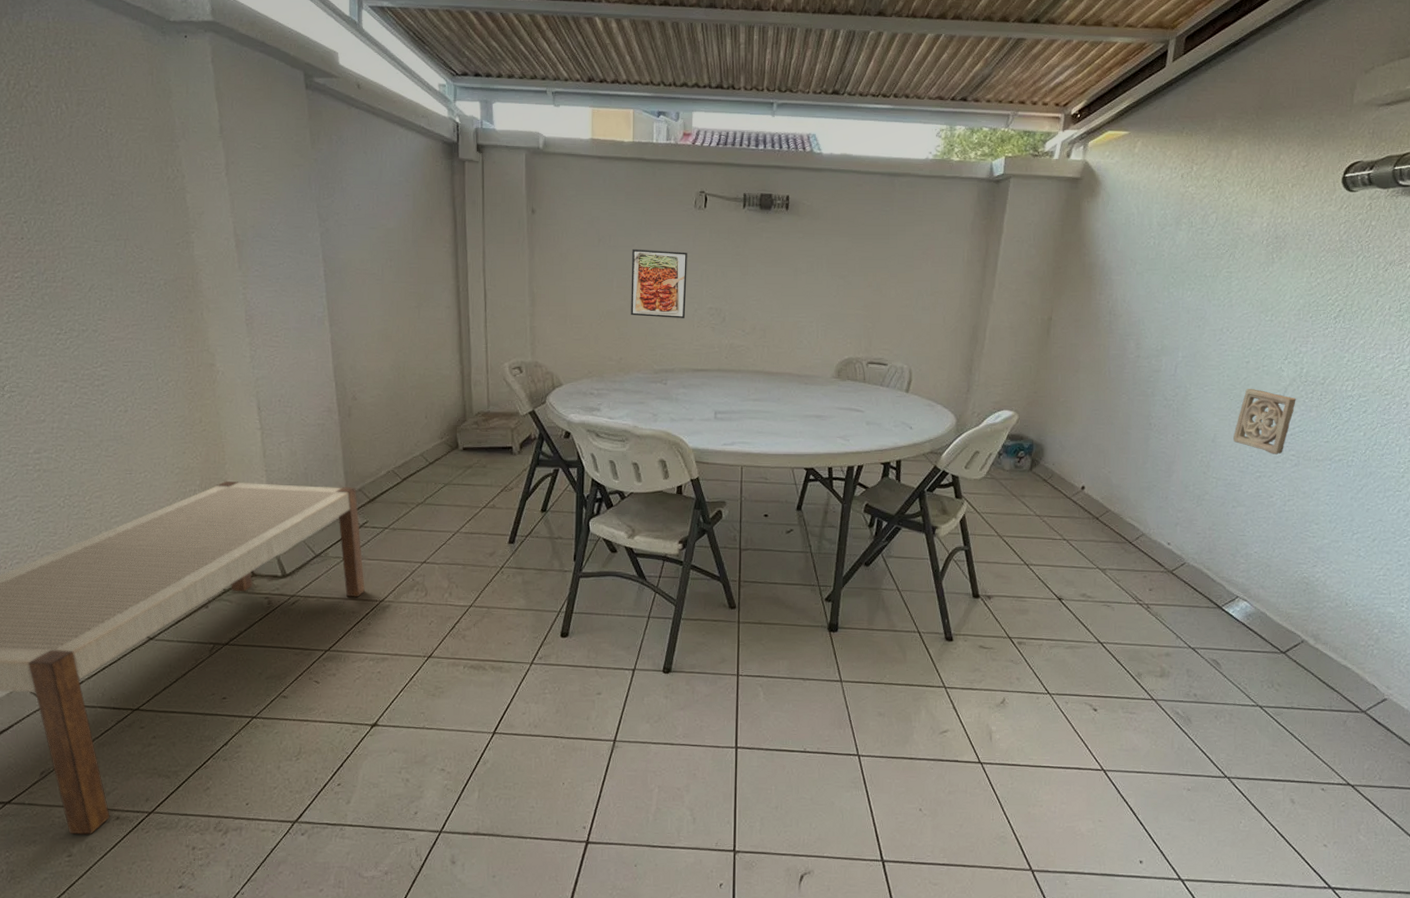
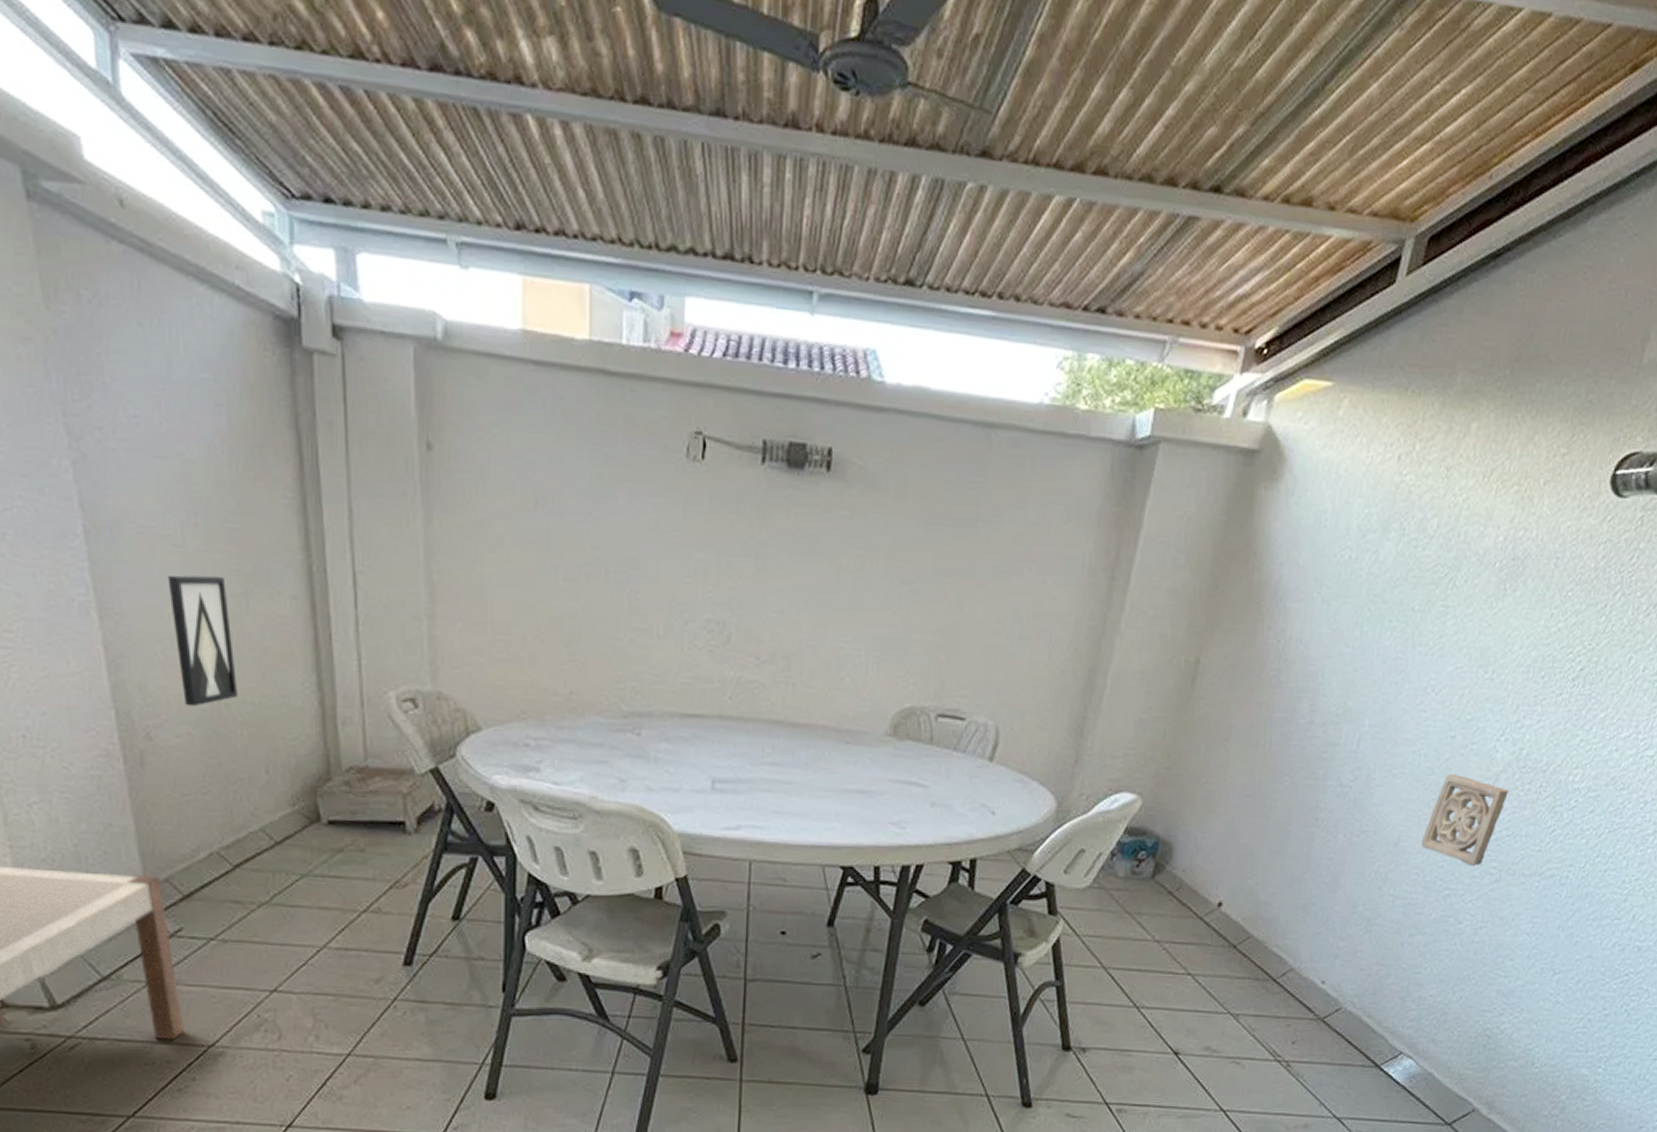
wall art: none [372,296,411,378] -> present [167,574,239,707]
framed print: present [631,248,688,318] -> none [586,518,676,634]

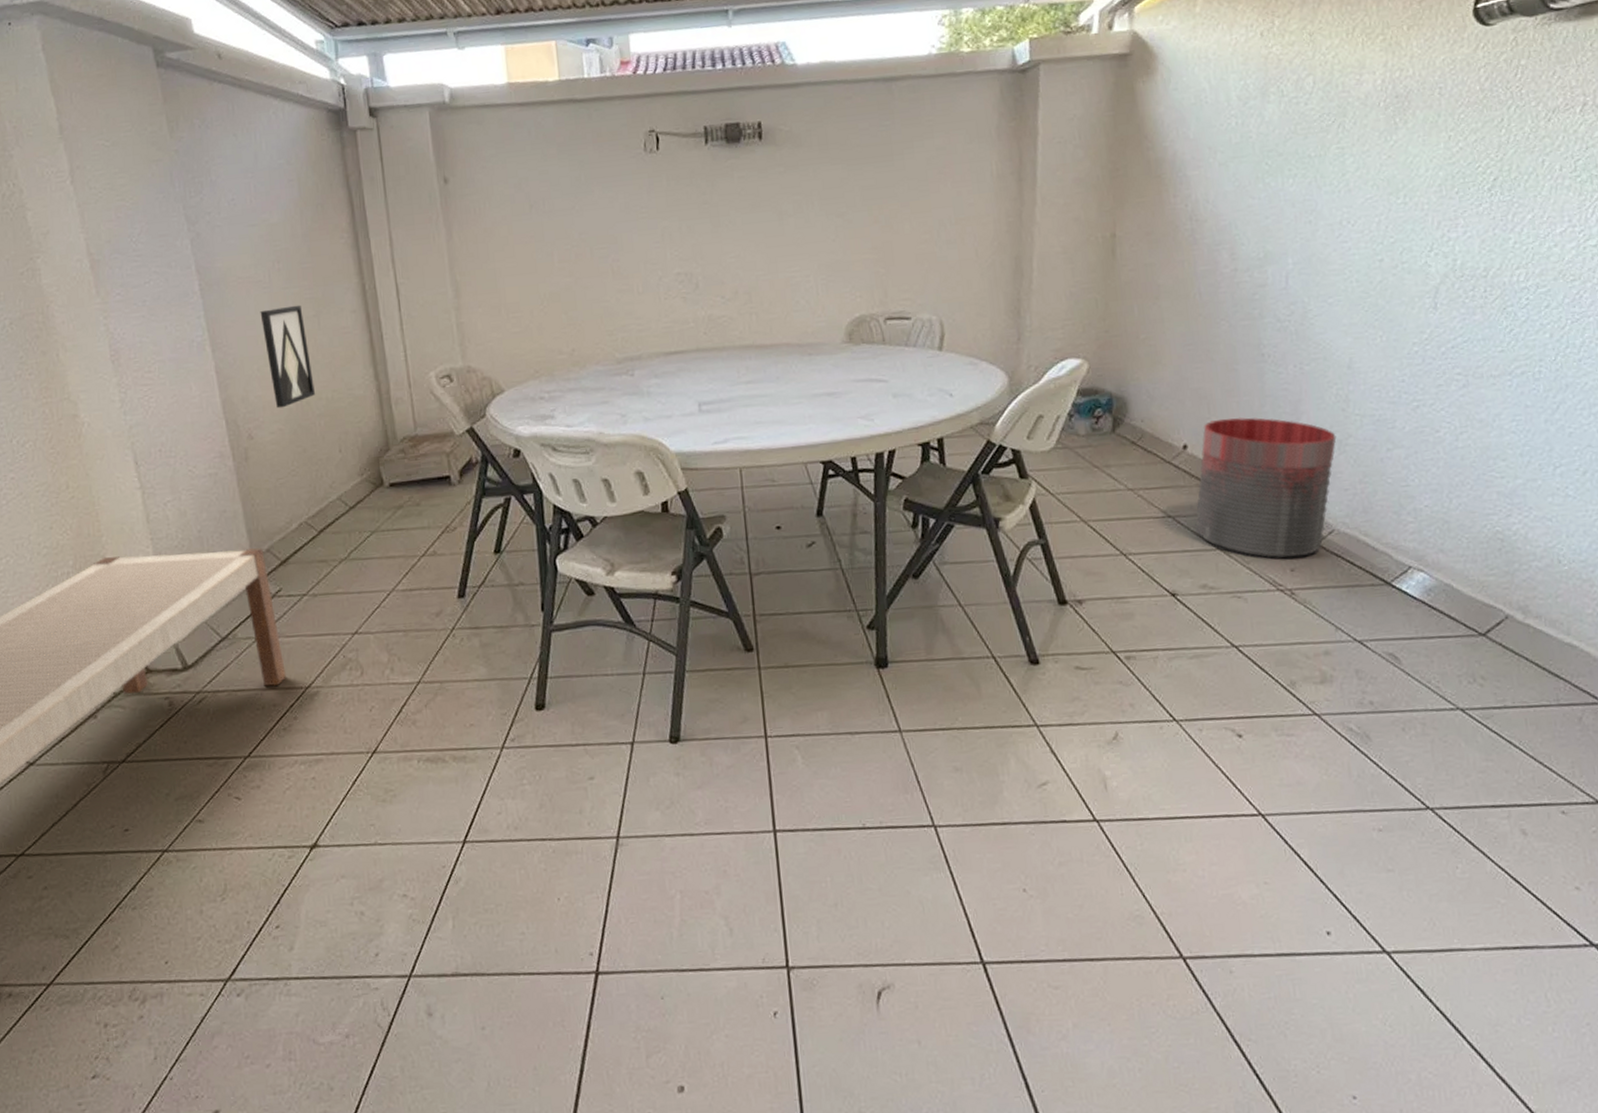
trash can: none [1211,880,1366,1031] -> present [1195,417,1337,559]
wall ornament: present [1421,774,1509,866] -> none [1375,293,1453,376]

